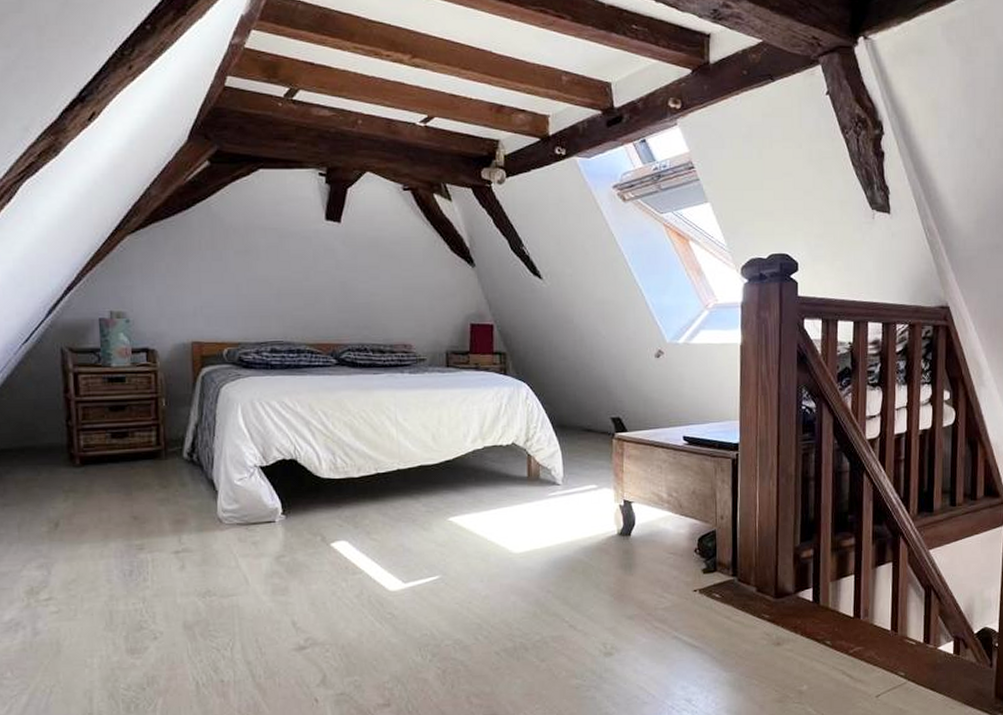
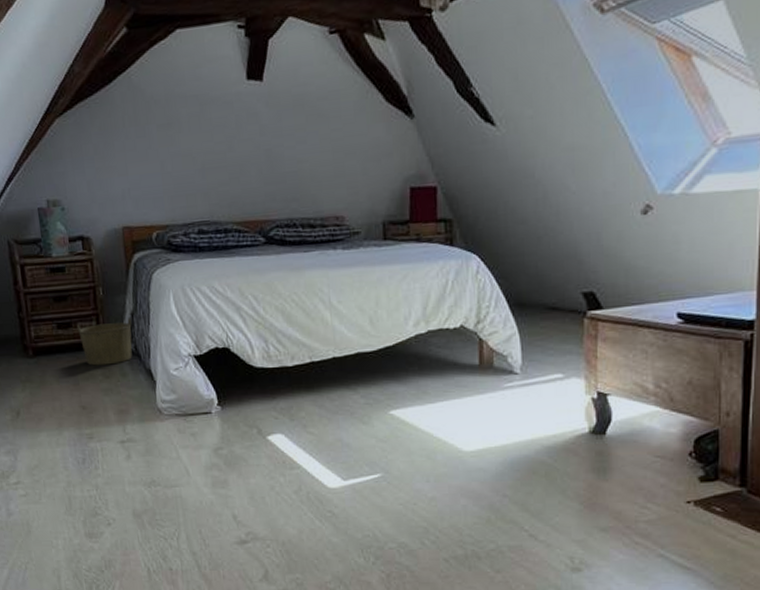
basket: none [133,429,195,476] -> present [76,318,132,366]

